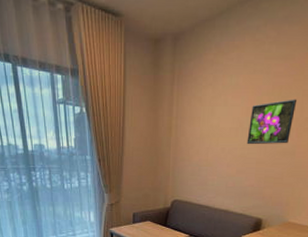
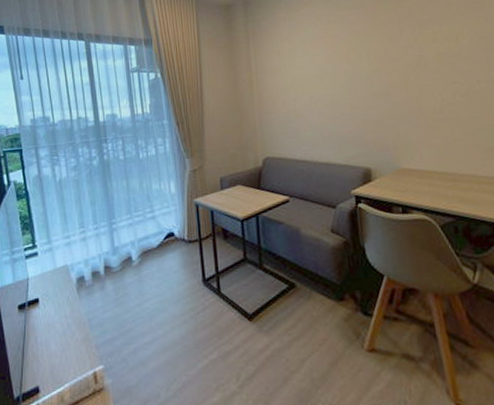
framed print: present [246,99,297,145] -> none [333,42,380,91]

